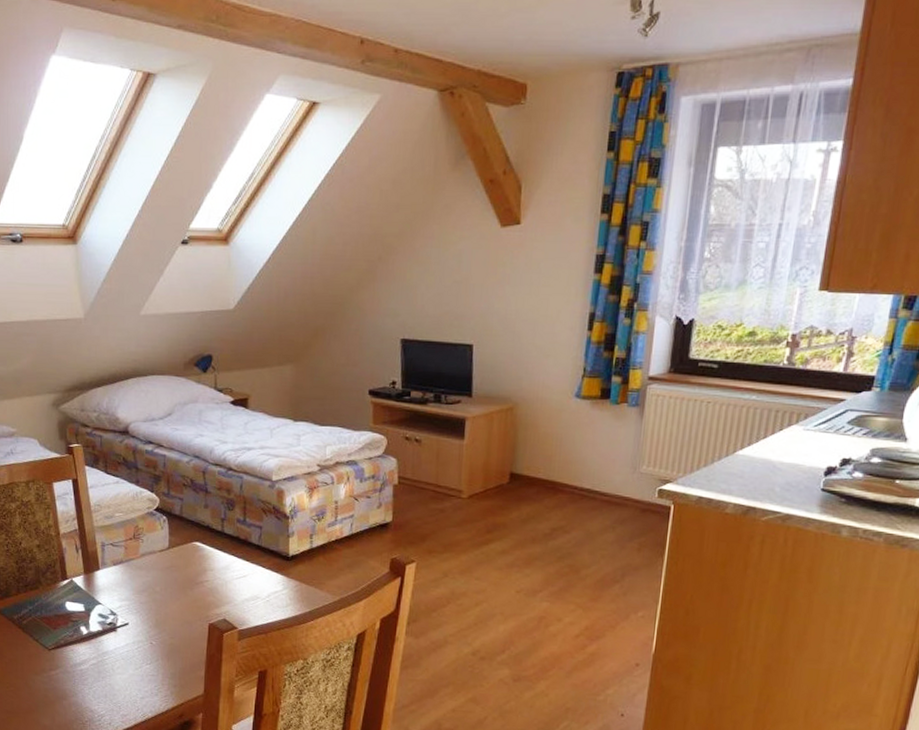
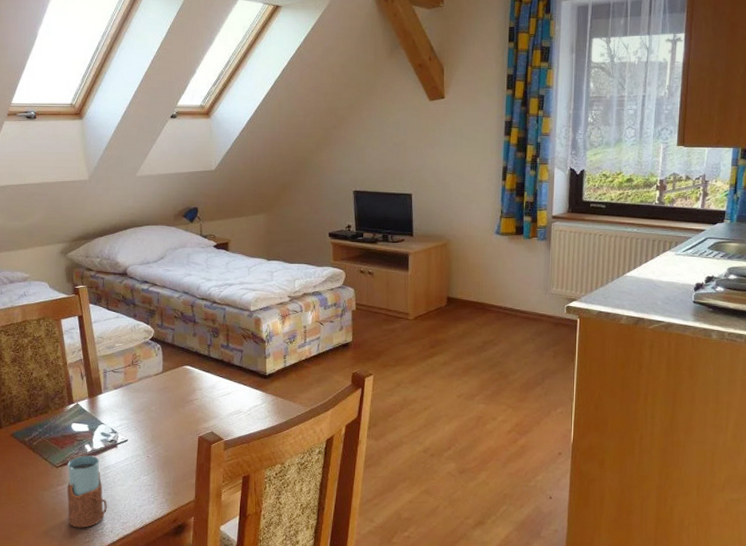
drinking glass: none [60,638,105,718] -> present [66,455,107,528]

